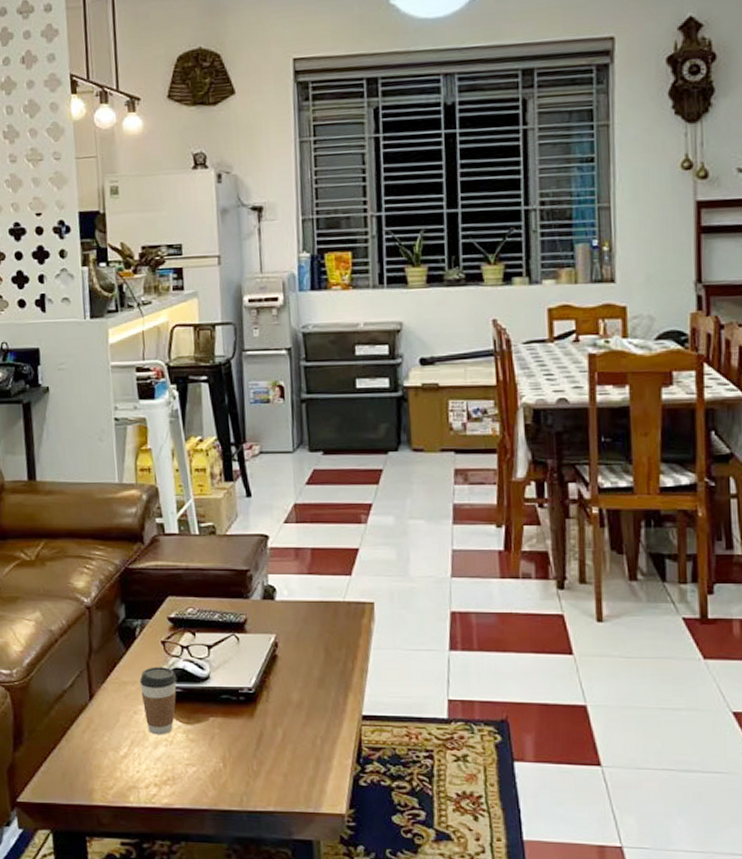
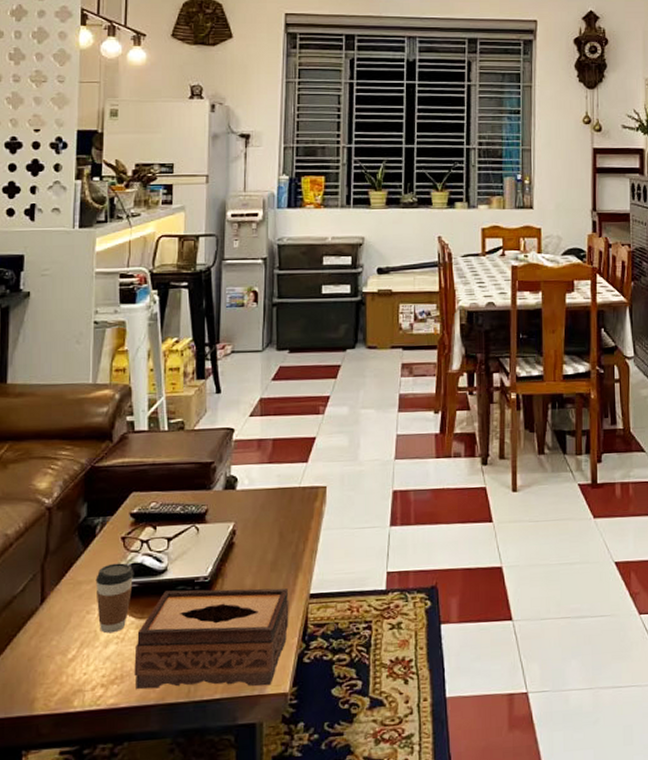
tissue box: none [184,699,342,805] -> present [134,588,289,689]

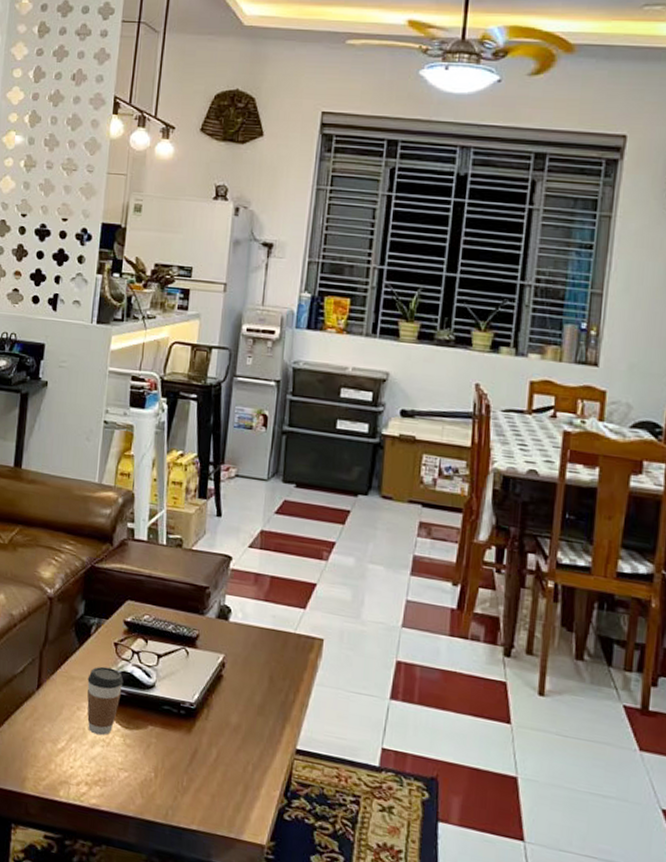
tissue box: present [134,588,289,689] -> none [116,707,274,833]

